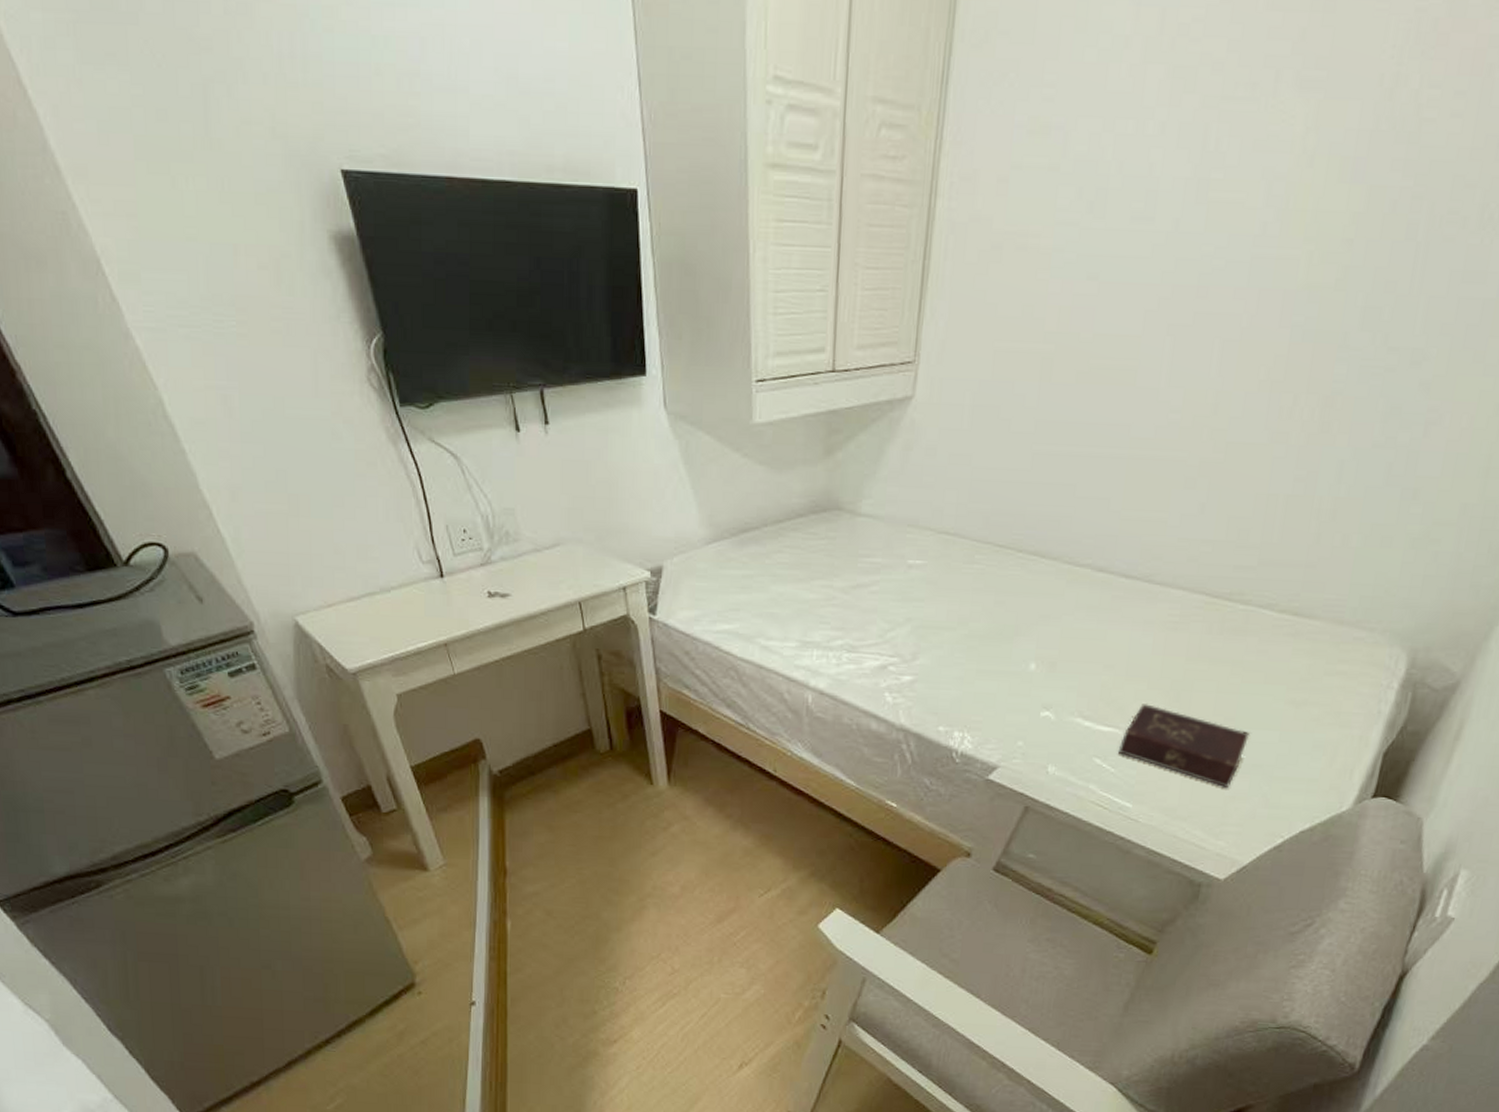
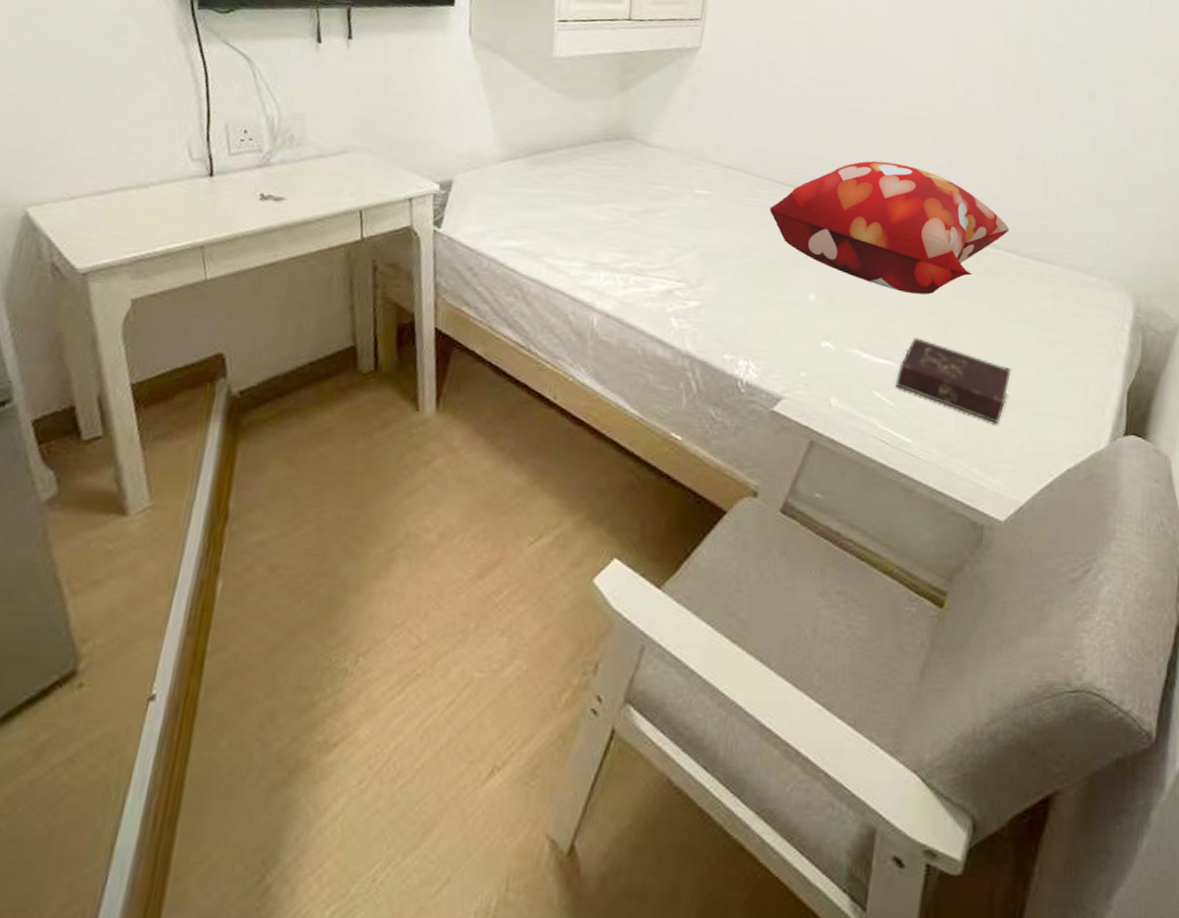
decorative pillow: none [989,513,1267,659] -> present [769,160,1010,295]

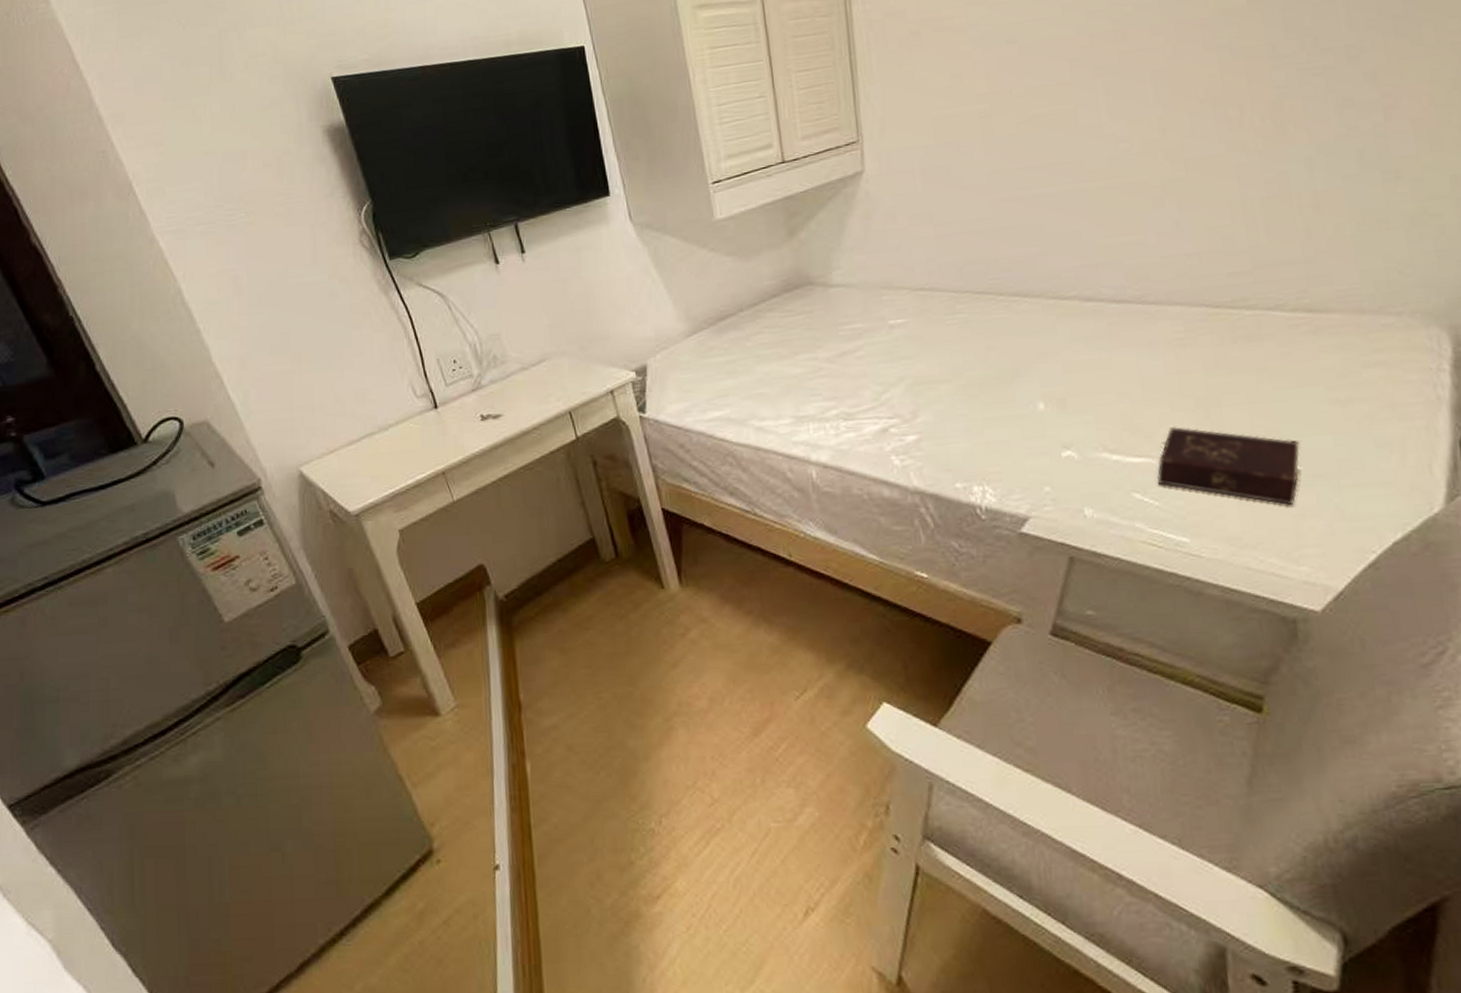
decorative pillow: present [769,160,1010,295] -> none [974,240,1268,381]

